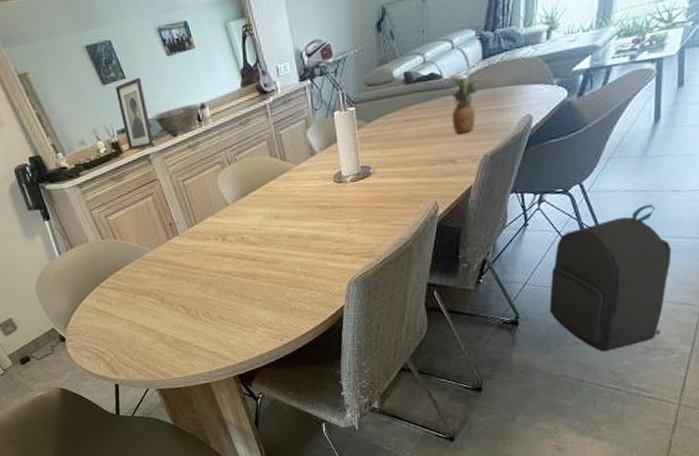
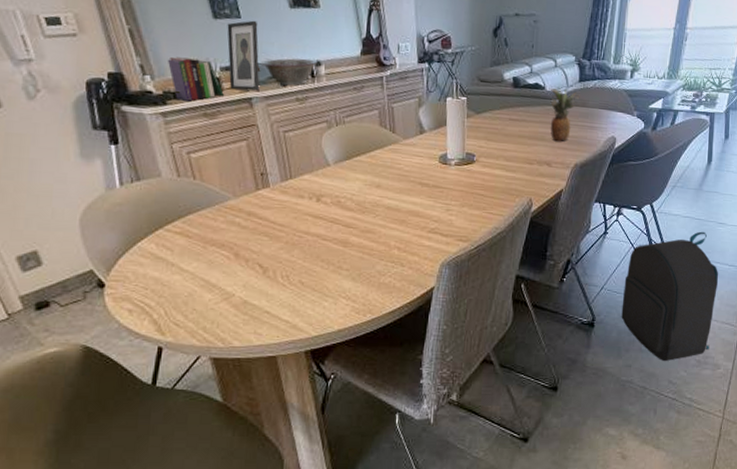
books: none [73,127,125,170] -> present [168,56,224,102]

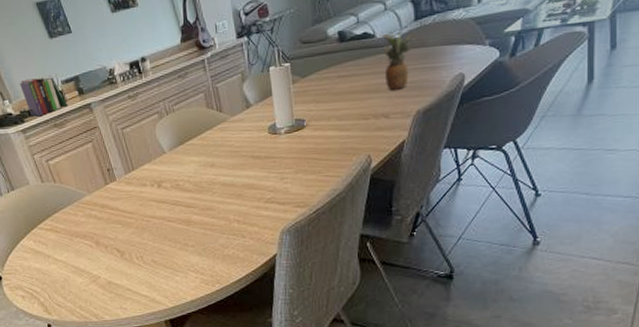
picture frame: present [227,20,261,91] -> none [61,32,96,99]
decorative bowl: present [260,58,318,86] -> none [93,56,143,87]
backpack: present [621,231,719,362] -> none [485,162,610,310]

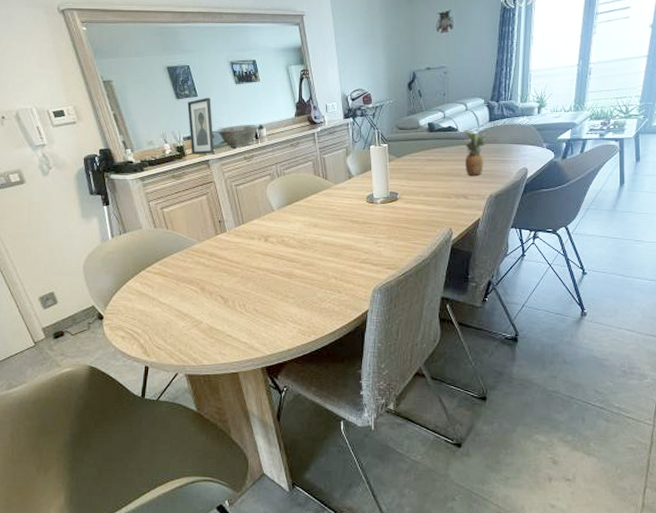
books: present [20,77,67,117] -> none [143,131,187,167]
picture frame: none [61,32,96,99] -> present [187,97,215,155]
decorative bowl: none [93,56,143,87] -> present [214,124,260,148]

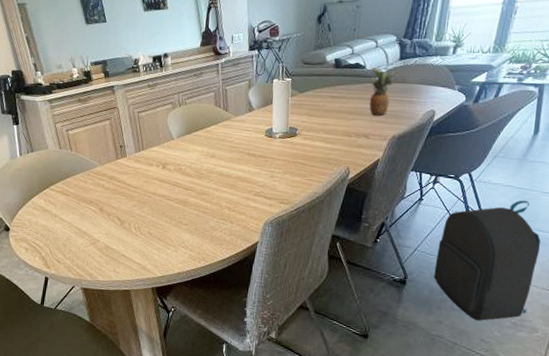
picture frame: present [187,97,215,155] -> none [96,23,121,80]
decorative bowl: present [214,124,260,148] -> none [120,52,165,75]
backpack: none [543,249,640,373] -> present [433,200,541,321]

